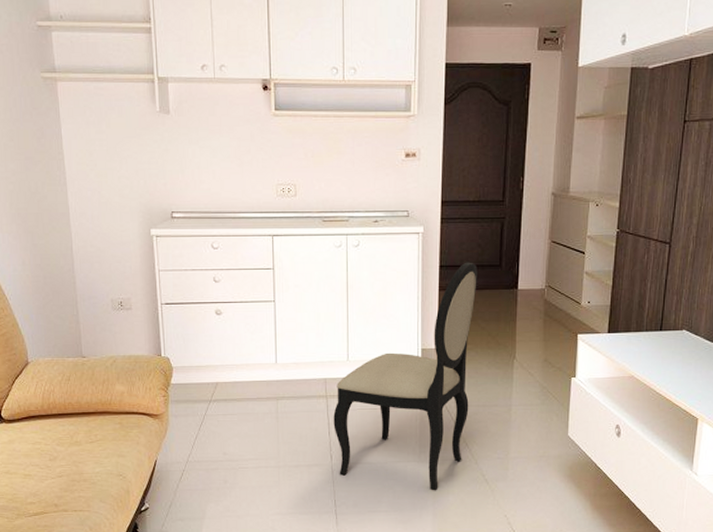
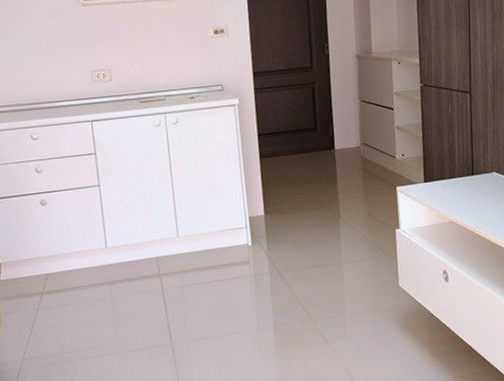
dining chair: present [333,262,477,491] -> none [168,128,302,358]

